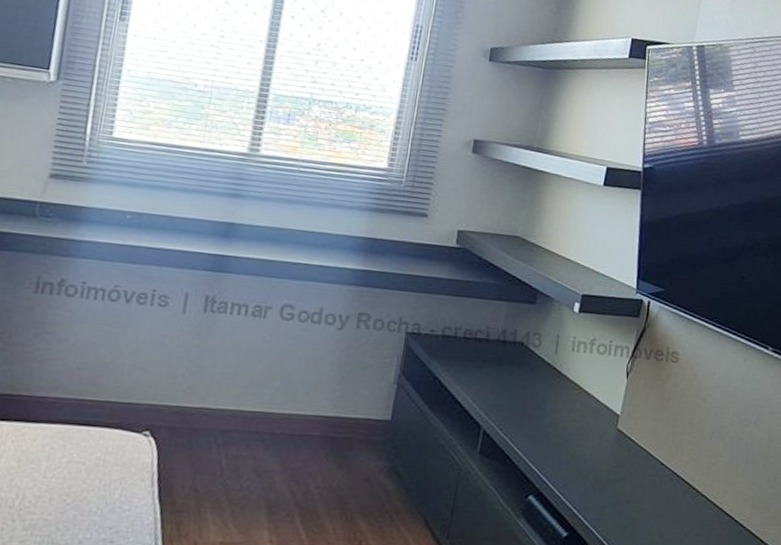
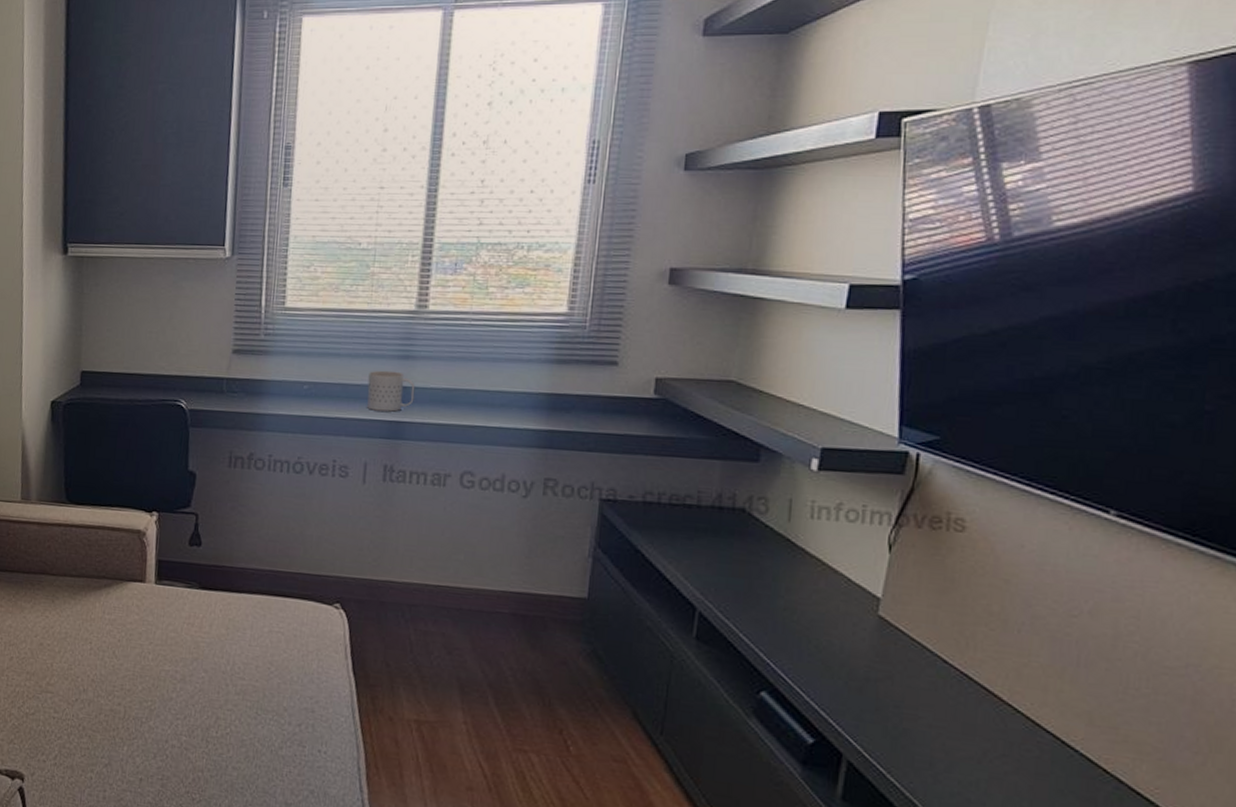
mug: none [192,205,243,246] -> present [367,370,416,412]

